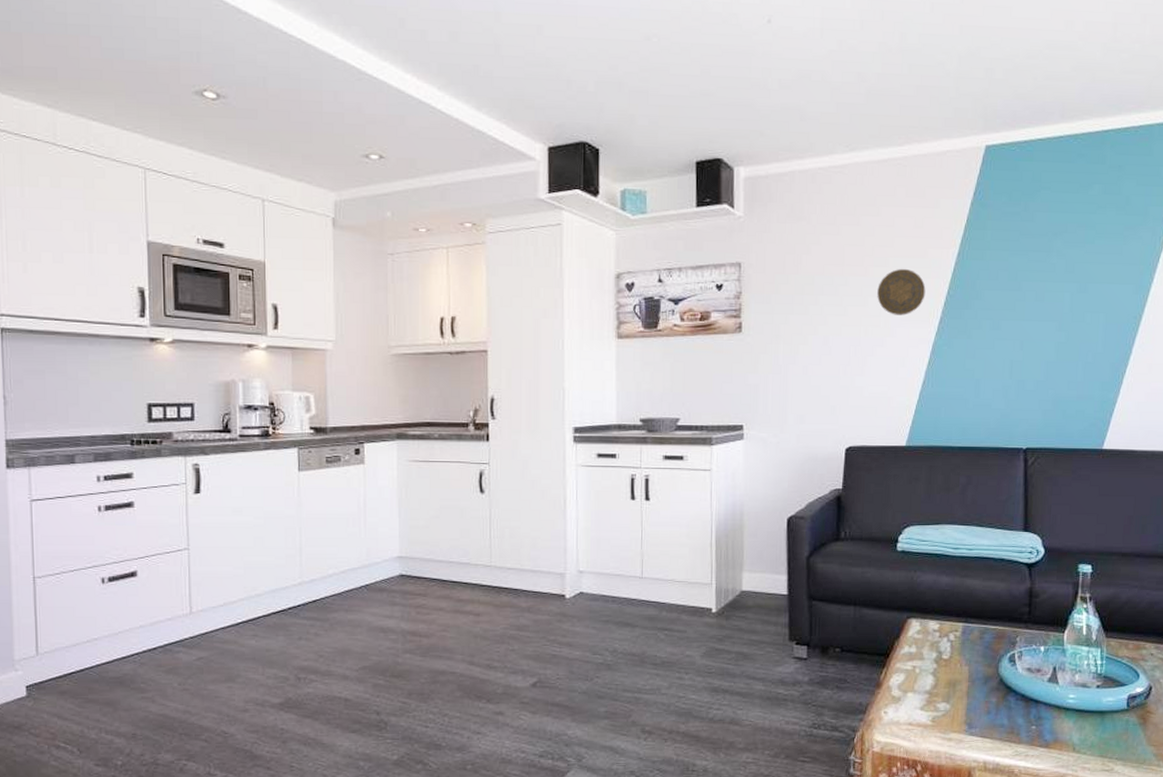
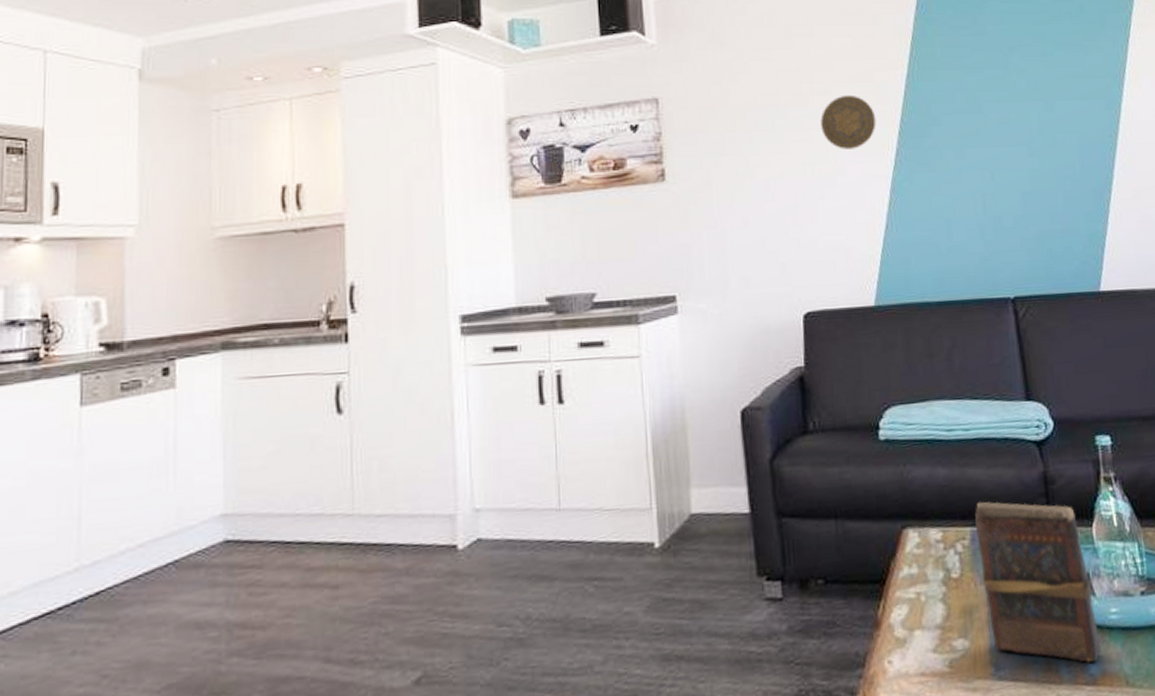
book: none [966,605,1057,732] -> present [975,501,1101,663]

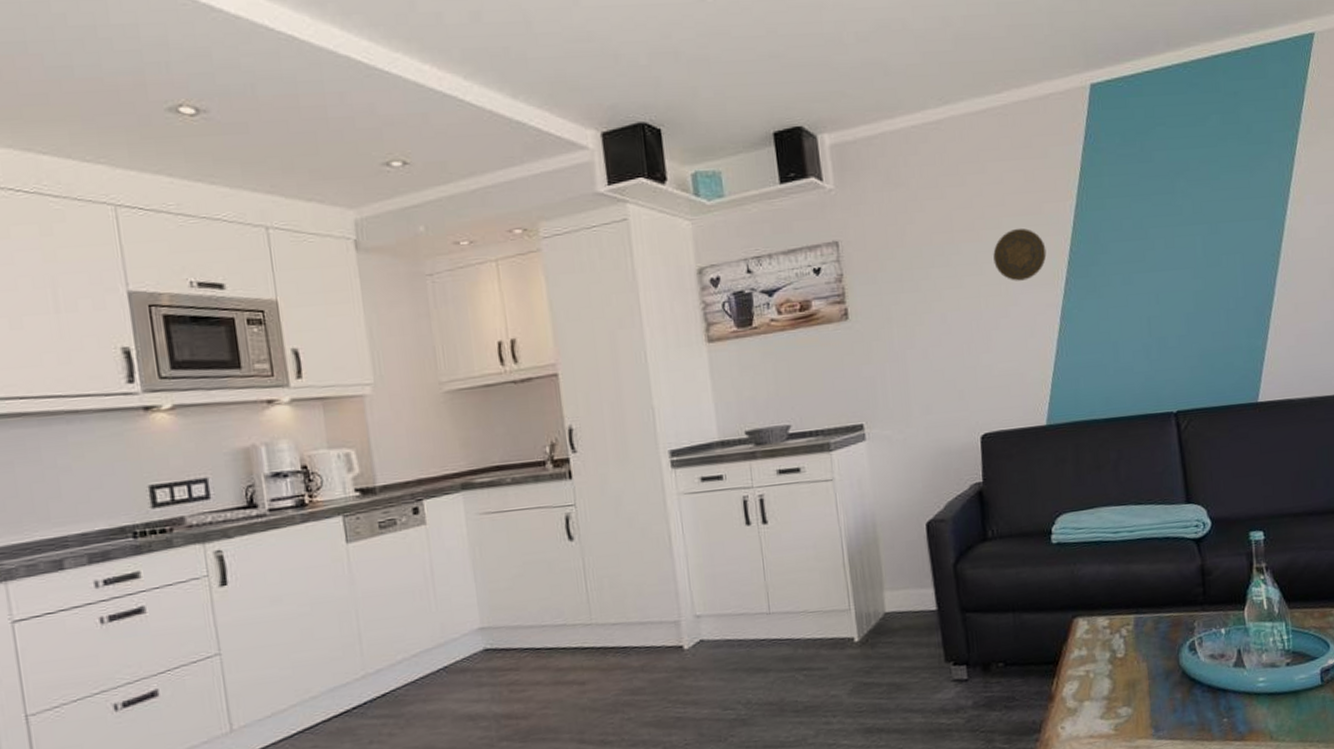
book: present [975,501,1101,663] -> none [1138,592,1249,723]

